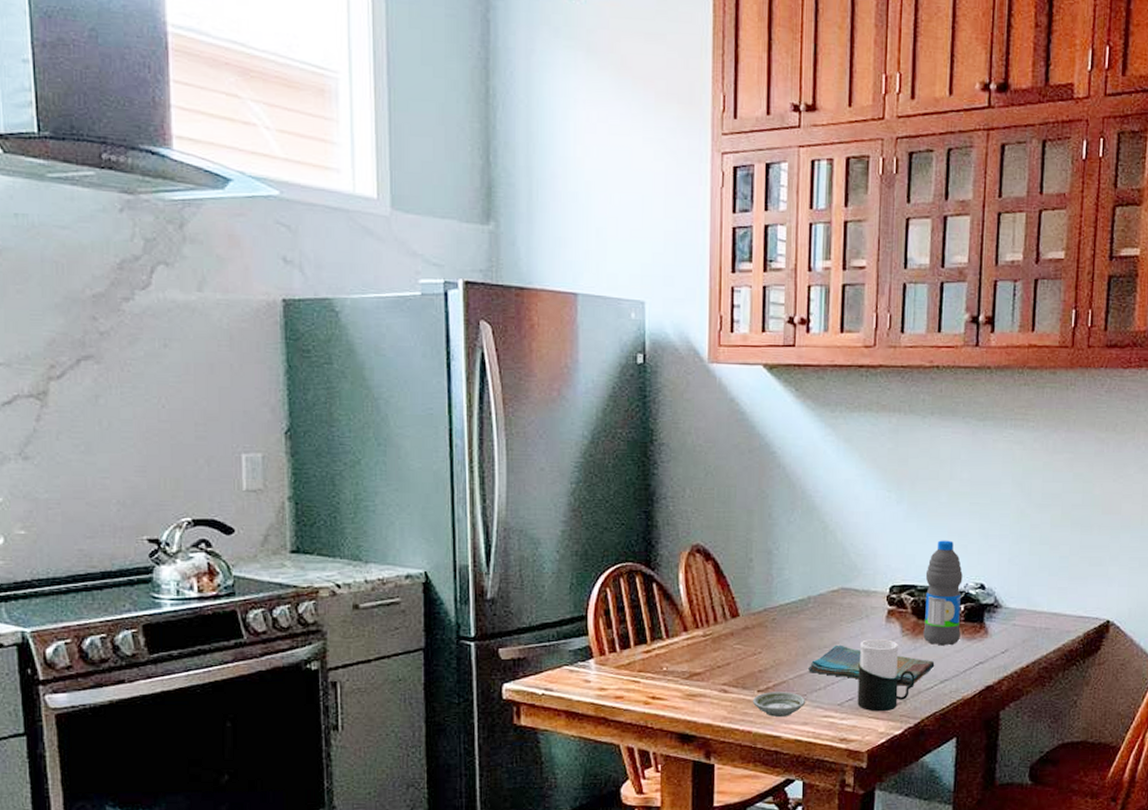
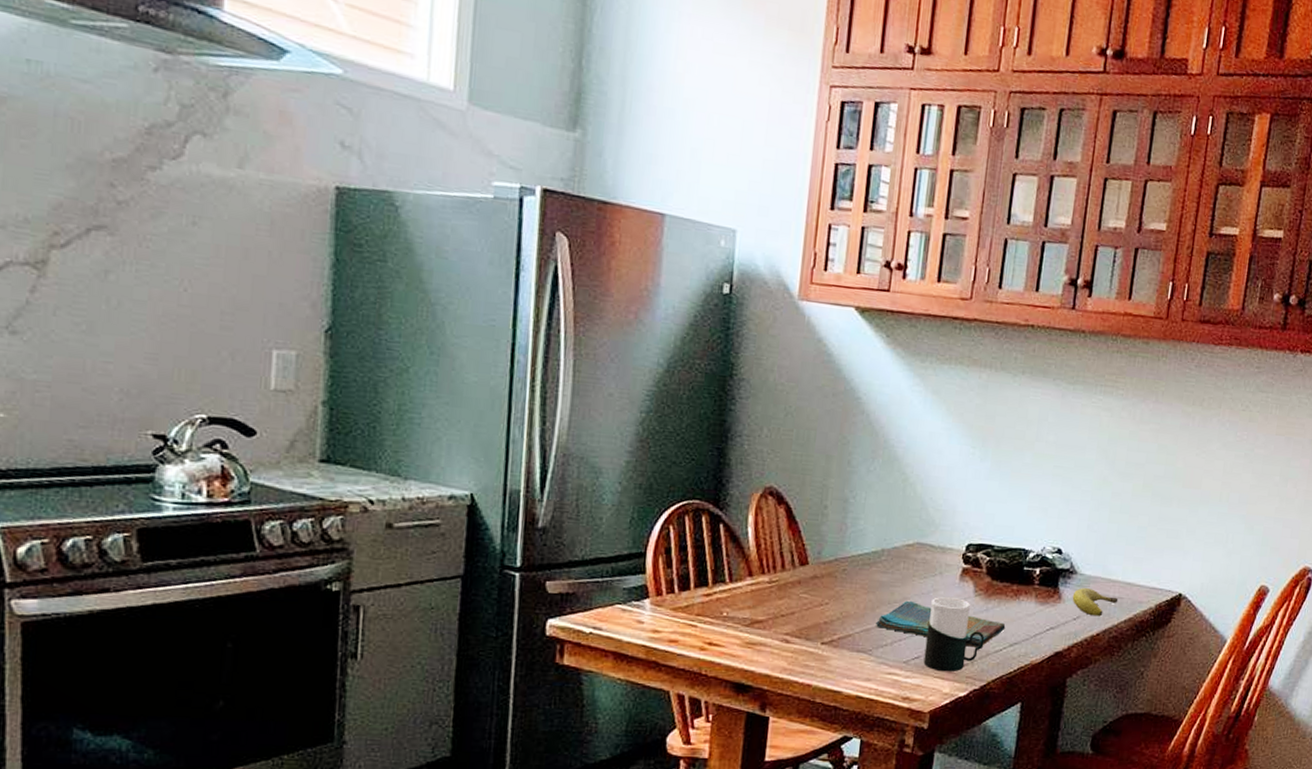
saucer: present [752,692,806,717] -> none [814,645,871,671]
water bottle: present [923,540,963,646] -> none [996,501,1041,609]
fruit: none [999,621,1046,648] -> present [1072,588,1119,617]

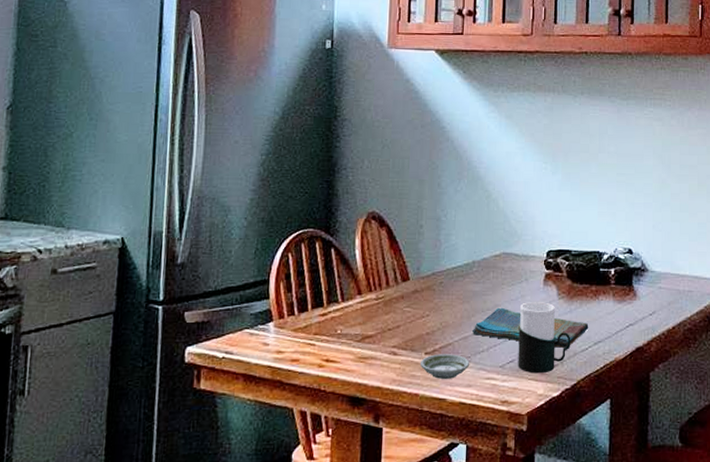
saucer: none [814,645,871,671] -> present [419,354,470,379]
fruit: present [1072,588,1119,617] -> none [646,284,689,310]

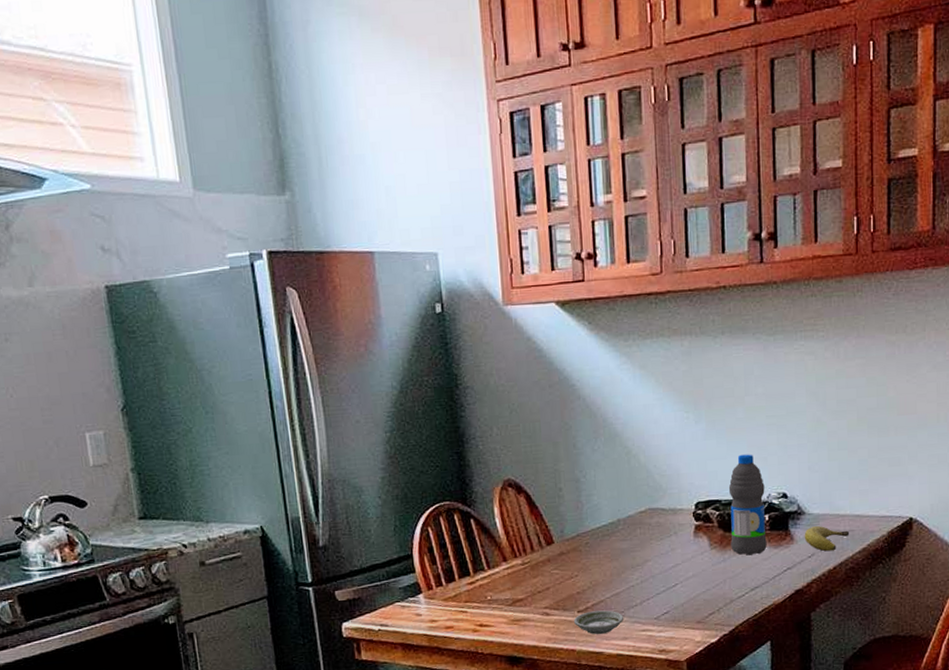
dish towel: present [472,307,589,348] -> none [624,562,745,596]
cup: present [517,302,571,374] -> none [670,553,727,623]
water bottle: none [578,208,612,308] -> present [728,454,767,555]
fruit: none [646,284,689,310] -> present [804,526,850,552]

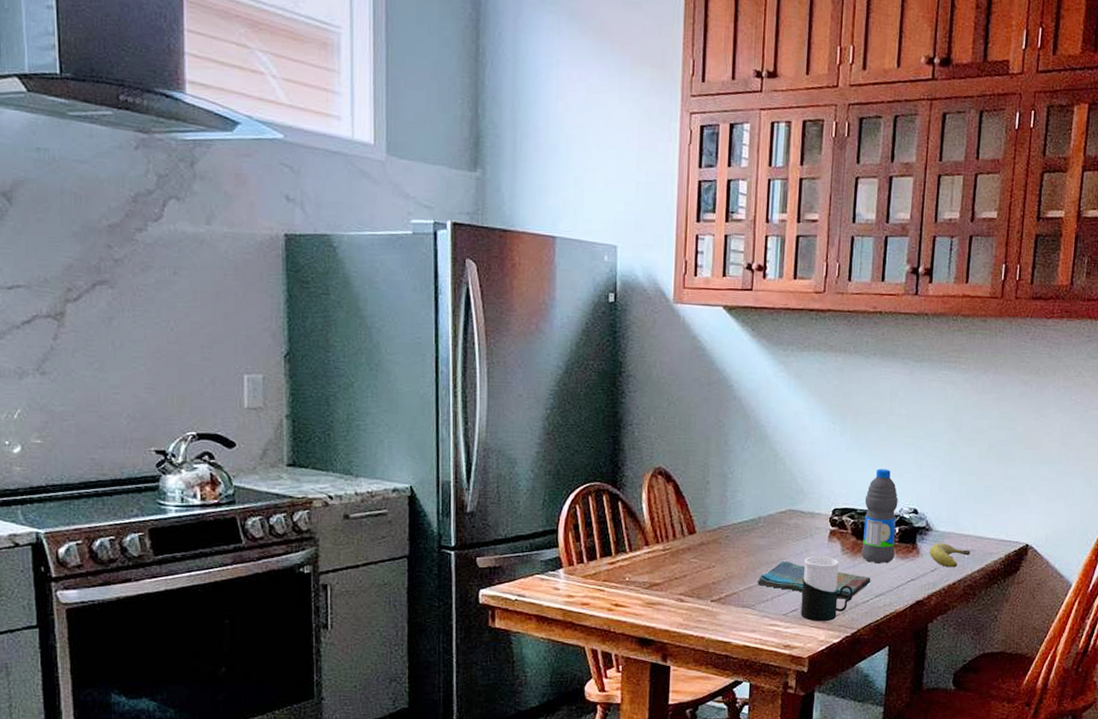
saucer: present [573,610,624,634] -> none [706,602,755,624]
dish towel: none [624,562,745,596] -> present [757,560,871,599]
cup: none [670,553,727,623] -> present [800,556,853,622]

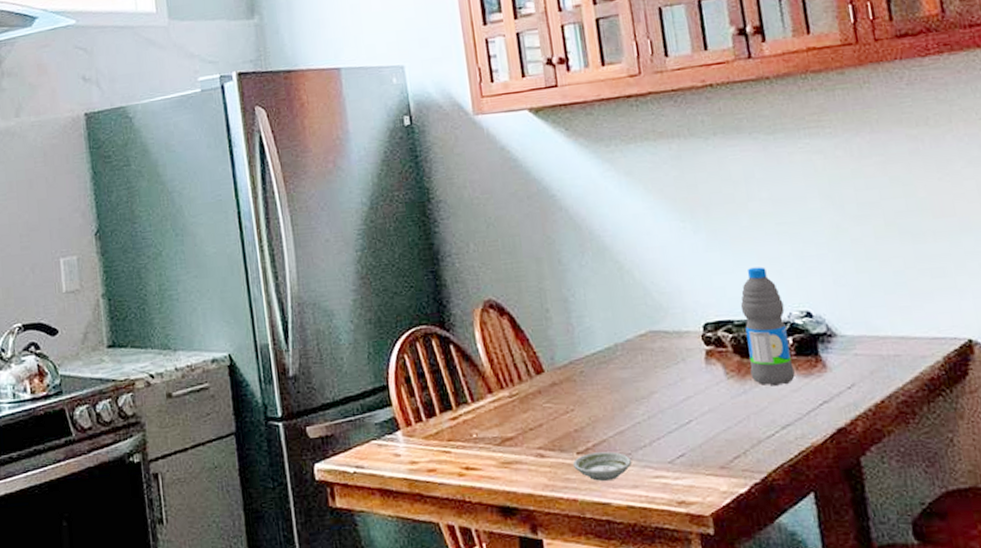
saucer: none [706,602,755,624] -> present [572,451,633,481]
dish towel: present [757,560,871,599] -> none [628,394,772,436]
cup: present [800,556,853,622] -> none [681,383,752,468]
fruit: present [929,543,971,568] -> none [838,350,896,381]

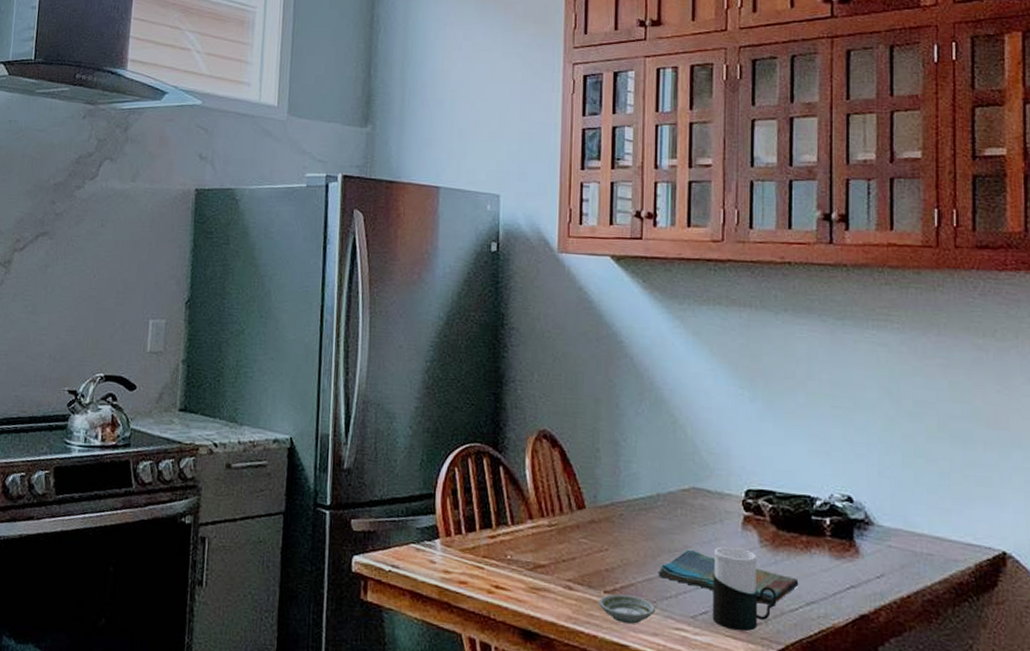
dish towel: none [628,394,772,436] -> present [658,549,799,605]
cup: none [681,383,752,468] -> present [711,546,777,631]
water bottle: present [740,267,795,386] -> none [784,444,827,563]

